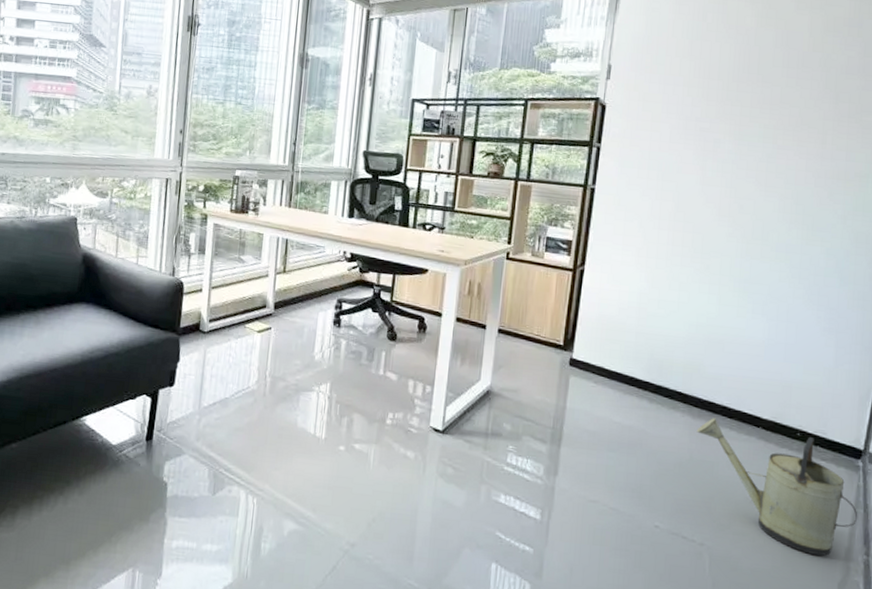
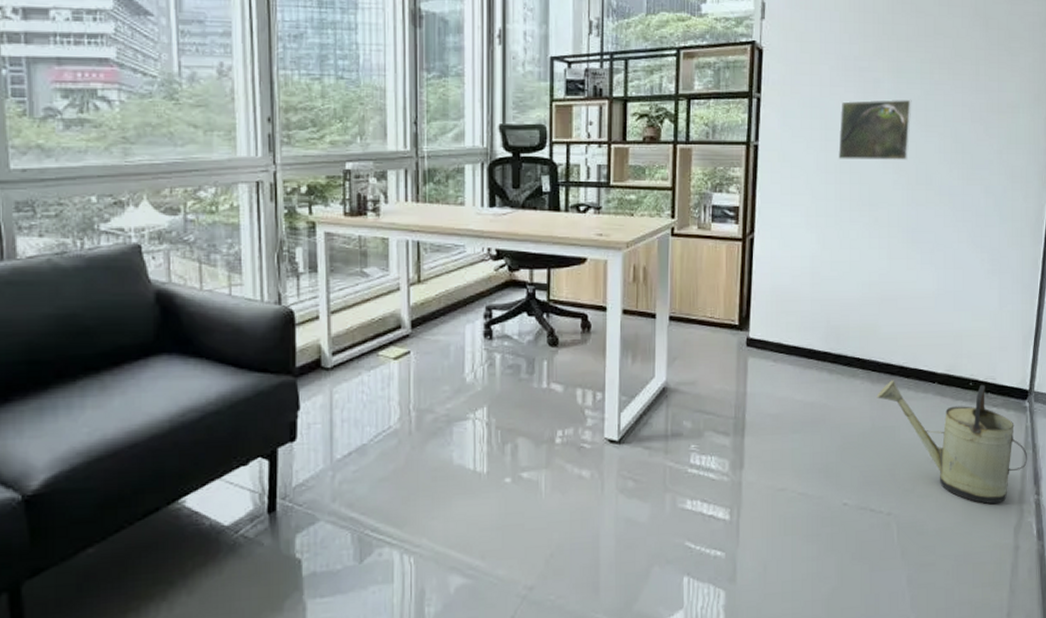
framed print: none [673,156,753,216] -> present [838,98,912,160]

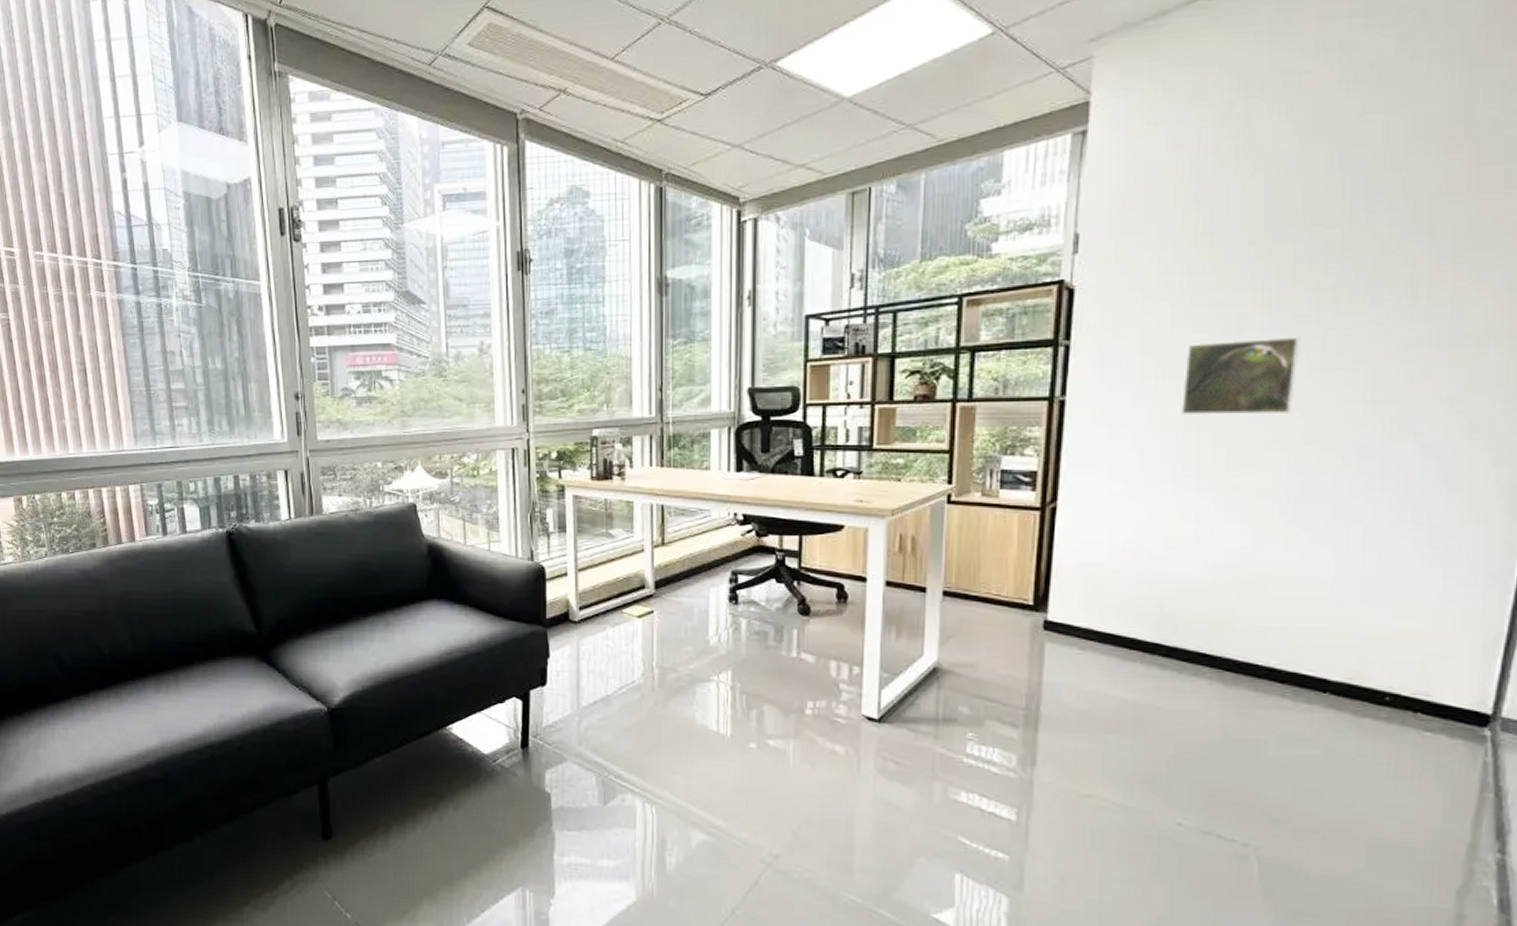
watering can: present [876,380,1028,505] -> none [1231,684,1486,856]

